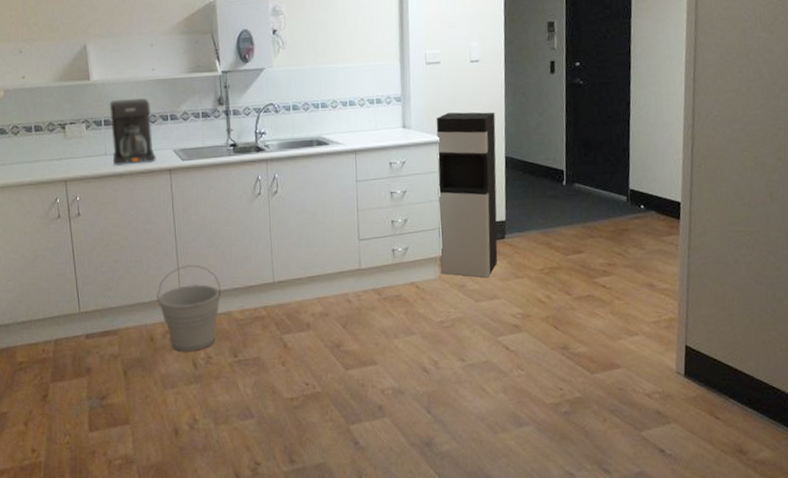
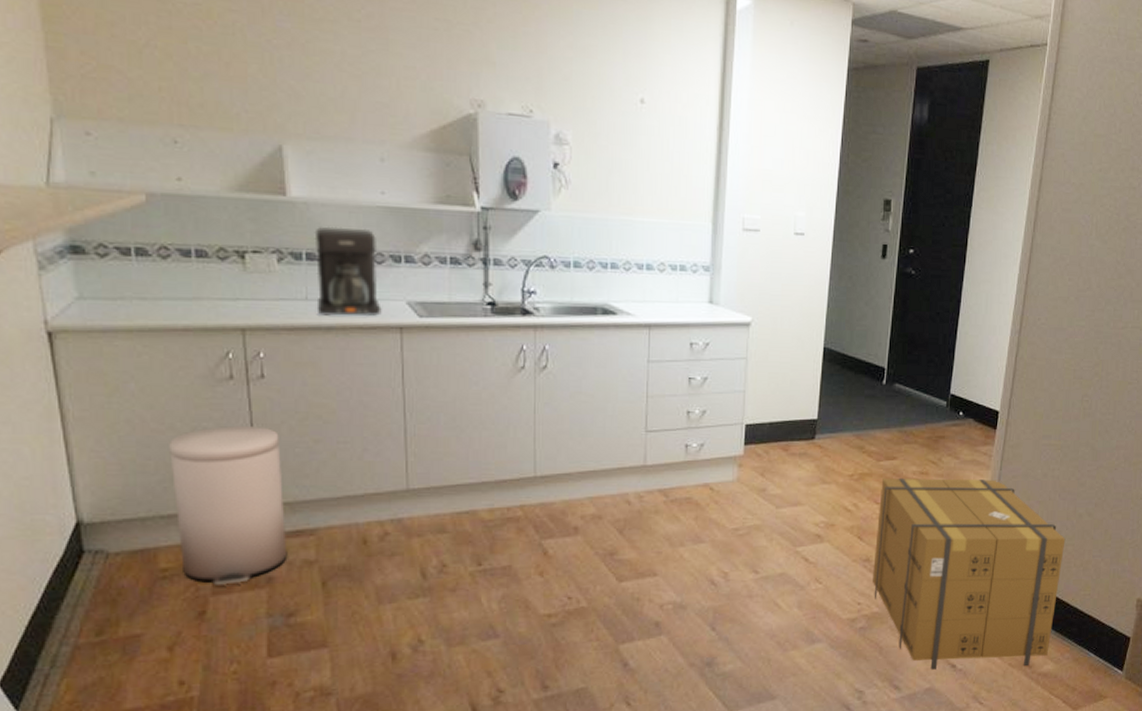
pedal bin: none [22,252,100,376] -> present [169,426,288,587]
bucket: present [157,264,221,352] -> none [374,450,464,559]
water cooler: present [436,112,498,278] -> none [739,290,817,482]
cardboard box: none [571,267,768,454] -> present [873,477,1066,670]

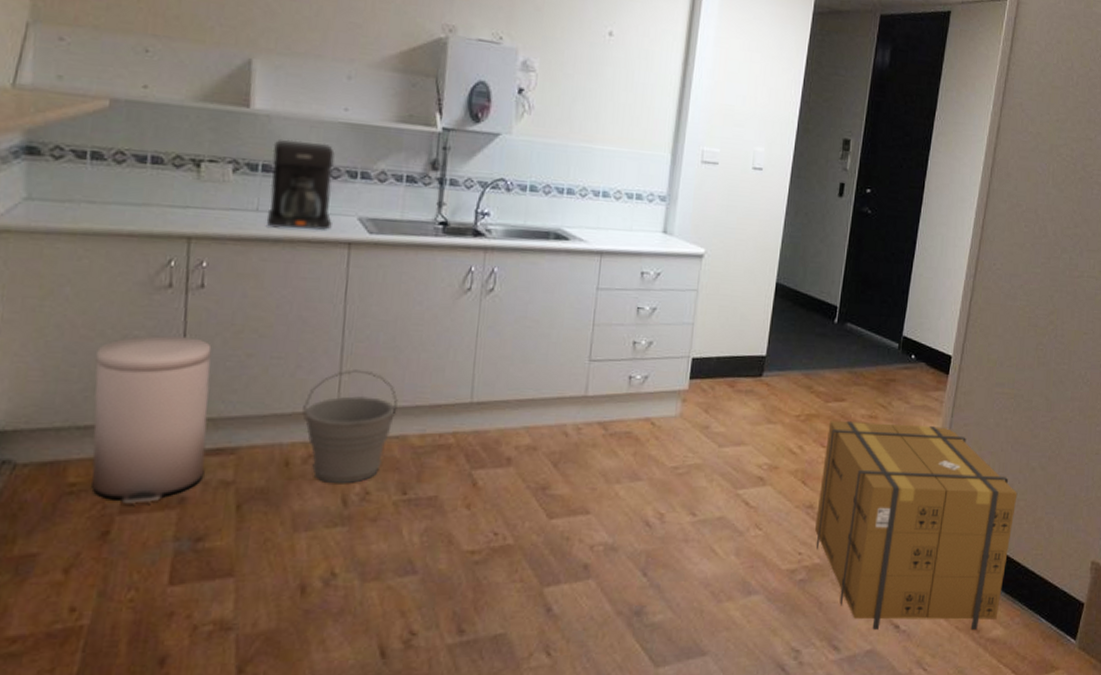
bucket: none [374,450,464,559] -> present [302,369,398,484]

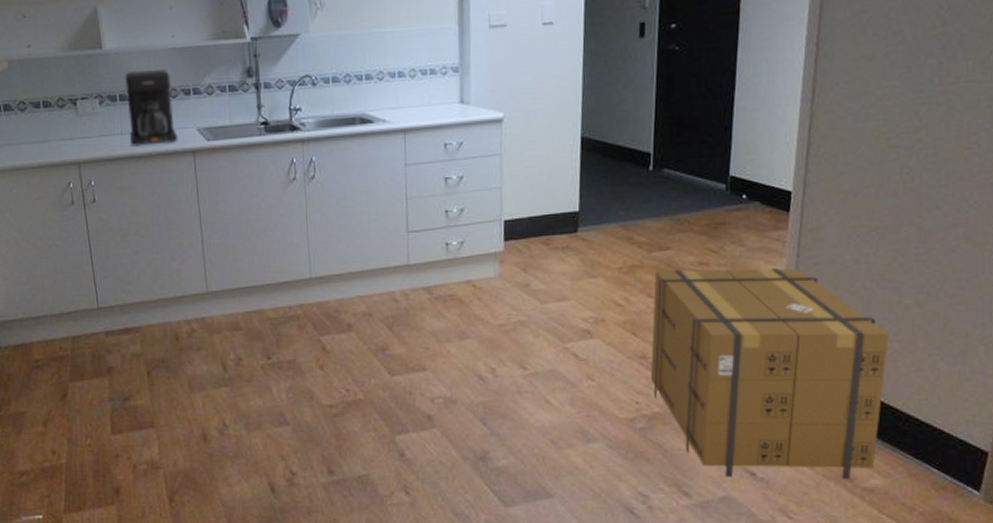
pedal bin: present [91,335,212,505] -> none [34,242,121,375]
bucket: present [302,369,398,484] -> none [181,257,252,353]

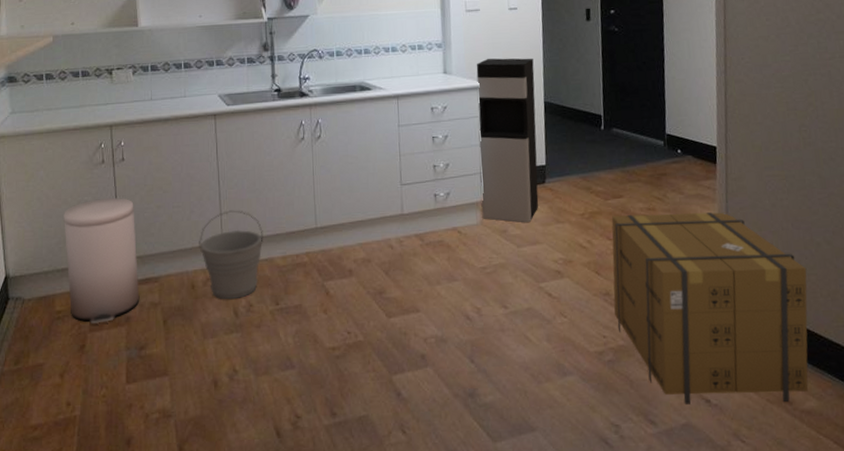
pedal bin: none [34,242,121,375] -> present [64,198,140,325]
coffee maker: present [124,68,178,146] -> none [156,43,201,111]
bucket: none [181,257,252,353] -> present [199,210,264,300]
water cooler: none [499,84,571,277] -> present [476,58,539,223]

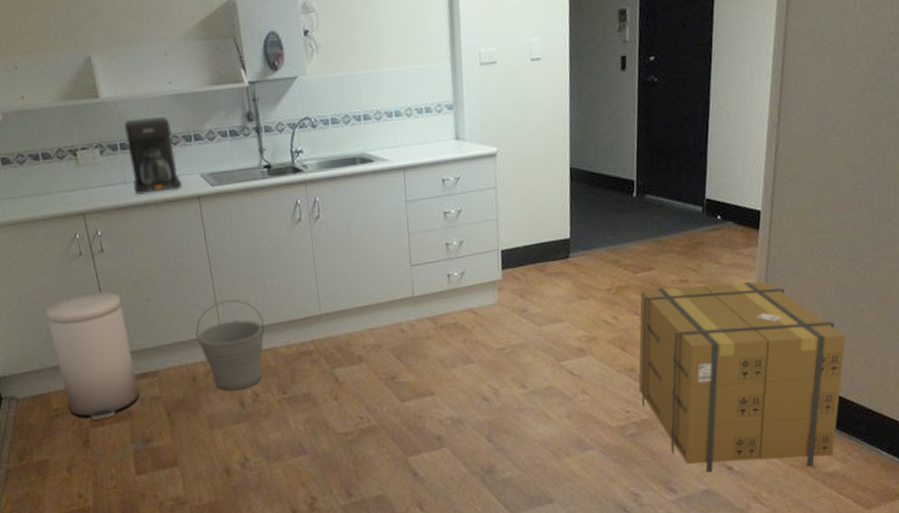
coffee maker: none [156,43,201,111] -> present [123,116,183,195]
water cooler: present [476,58,539,223] -> none [492,117,562,301]

